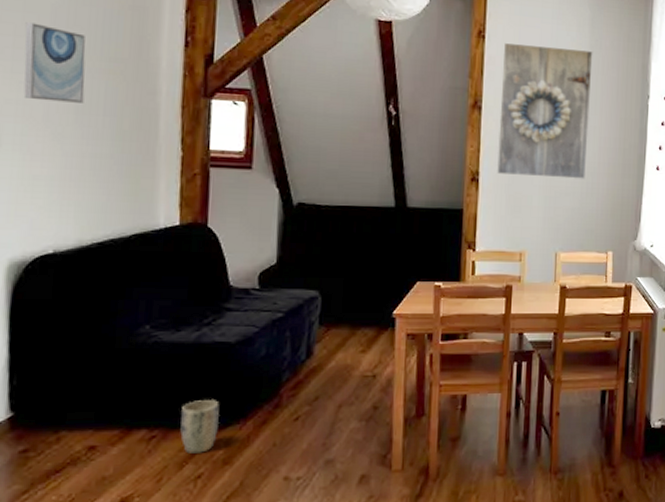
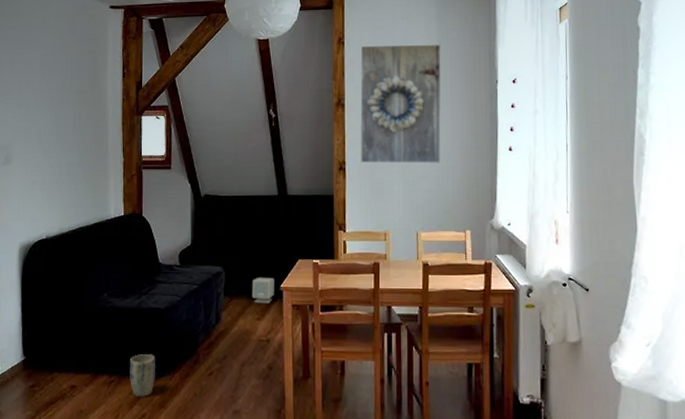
wall art: present [23,22,86,103] -> none [25,71,61,127]
speaker: none [355,302,385,333] -> present [252,277,274,304]

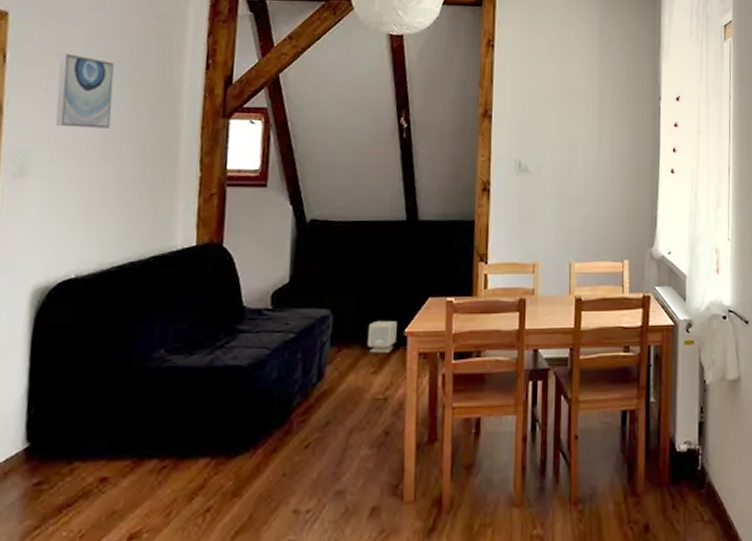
wall art: none [25,71,61,127] -> present [55,53,114,128]
plant pot: present [130,354,156,397] -> none [191,427,230,485]
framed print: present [359,44,441,164] -> none [507,50,602,185]

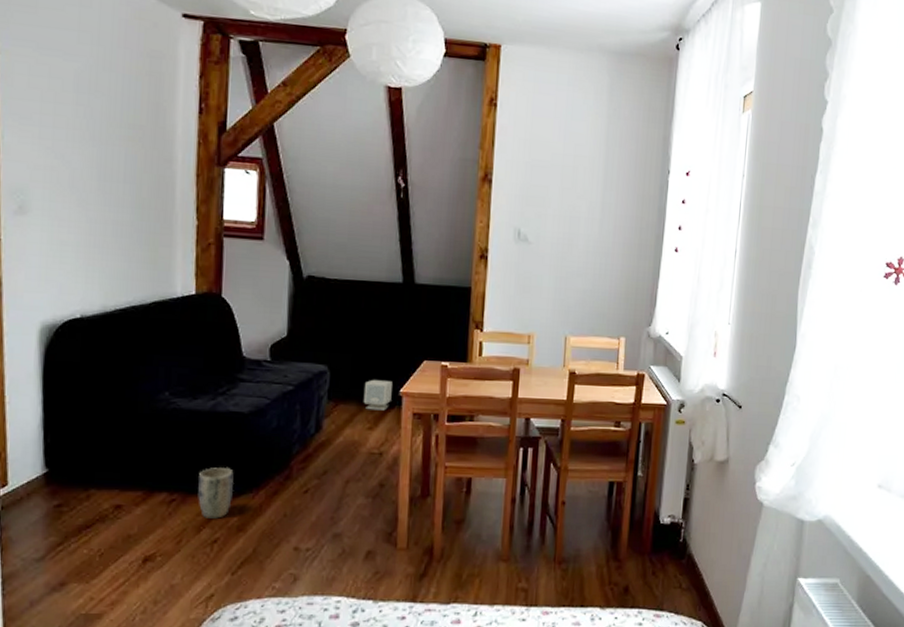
wall art: present [55,53,114,128] -> none [50,88,107,170]
plant pot: none [191,427,230,485] -> present [198,467,234,519]

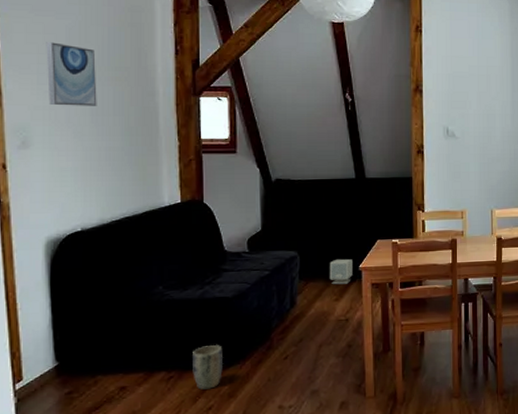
wall art: none [50,88,107,170] -> present [46,42,97,106]

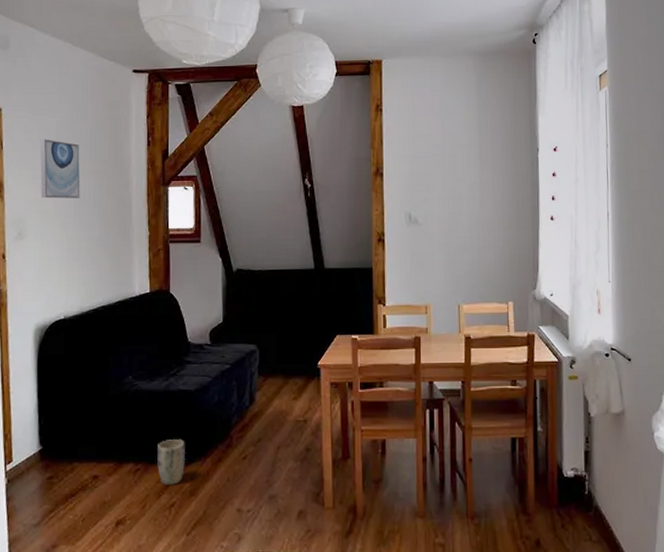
speaker: present [329,259,353,285] -> none [288,354,311,382]

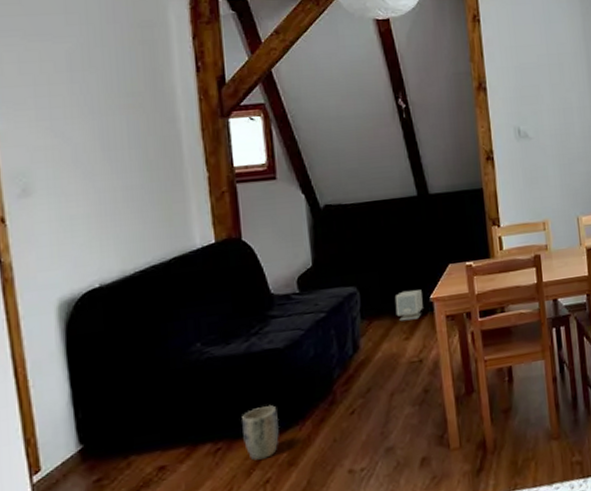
wall art: present [40,139,80,199] -> none [43,70,109,144]
speaker: none [288,354,311,382] -> present [395,290,423,321]

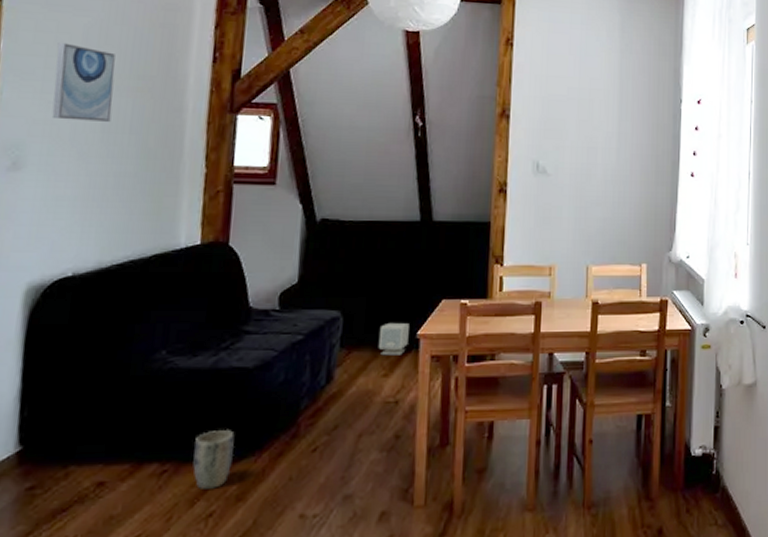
wall art: none [43,70,109,144] -> present [51,43,115,122]

